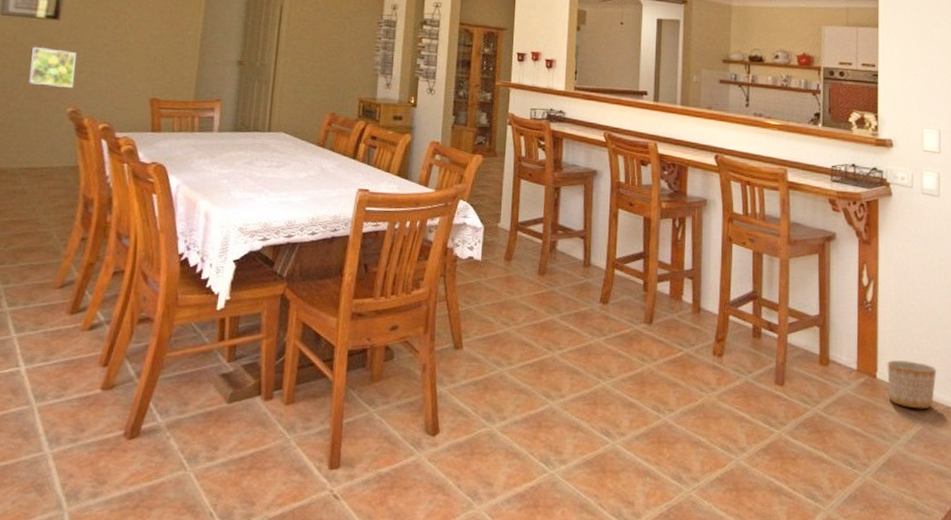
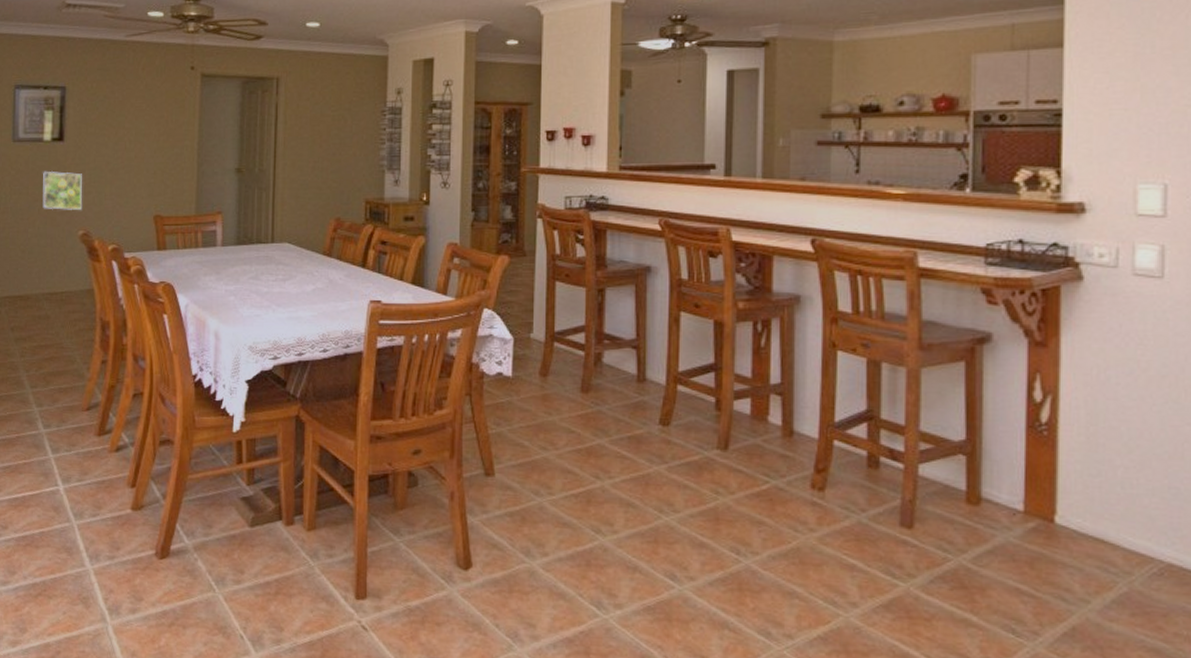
planter: present [887,359,937,409] -> none [1072,500,1154,566]

